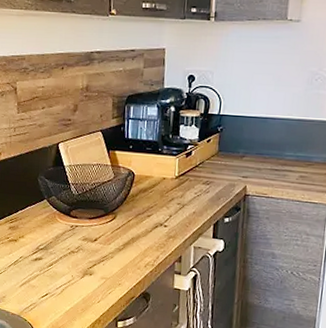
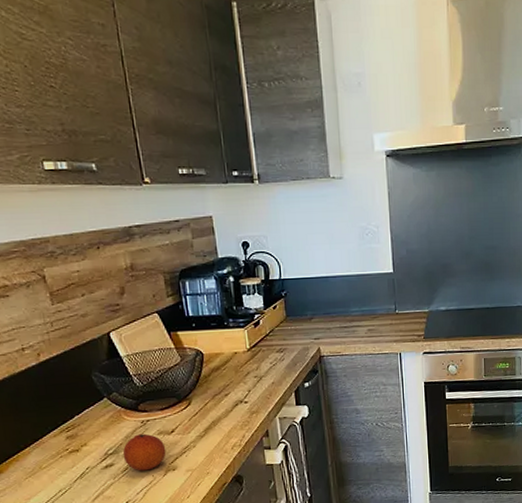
fruit: none [50,236,88,271] -> present [122,433,166,471]

